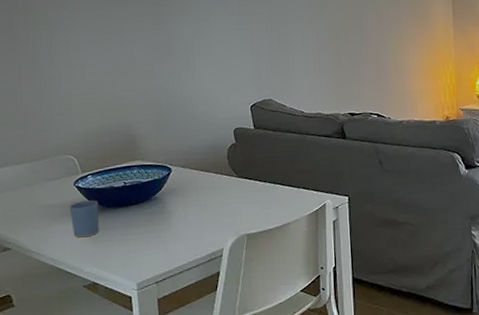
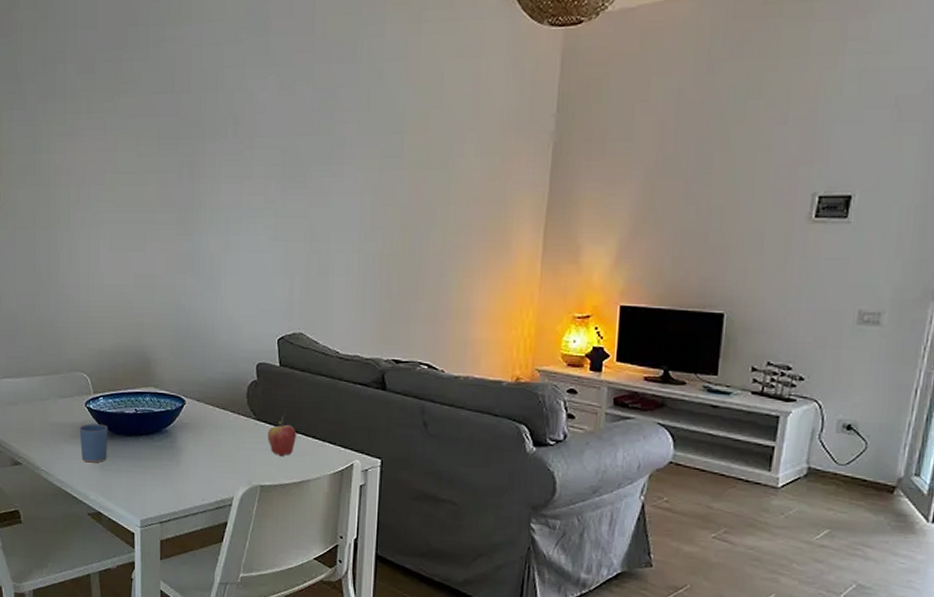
fruit: none [249,167,275,206] -> present [267,411,297,457]

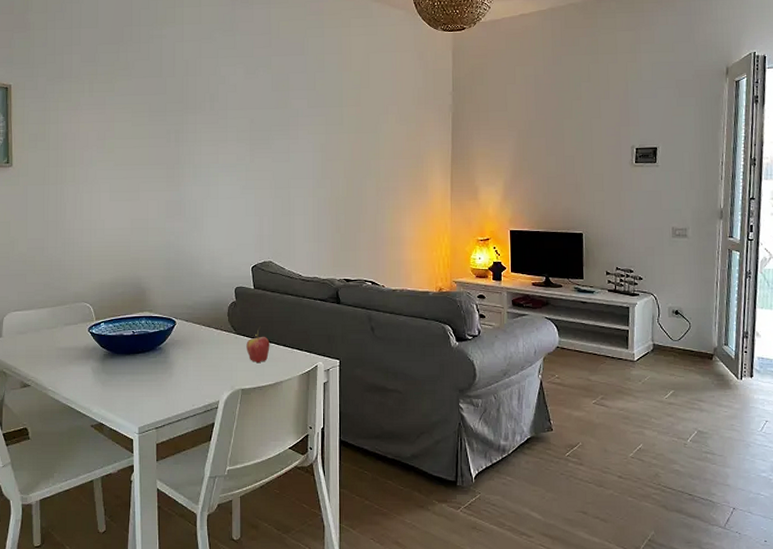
mug: present [79,423,109,463] -> none [83,346,109,380]

